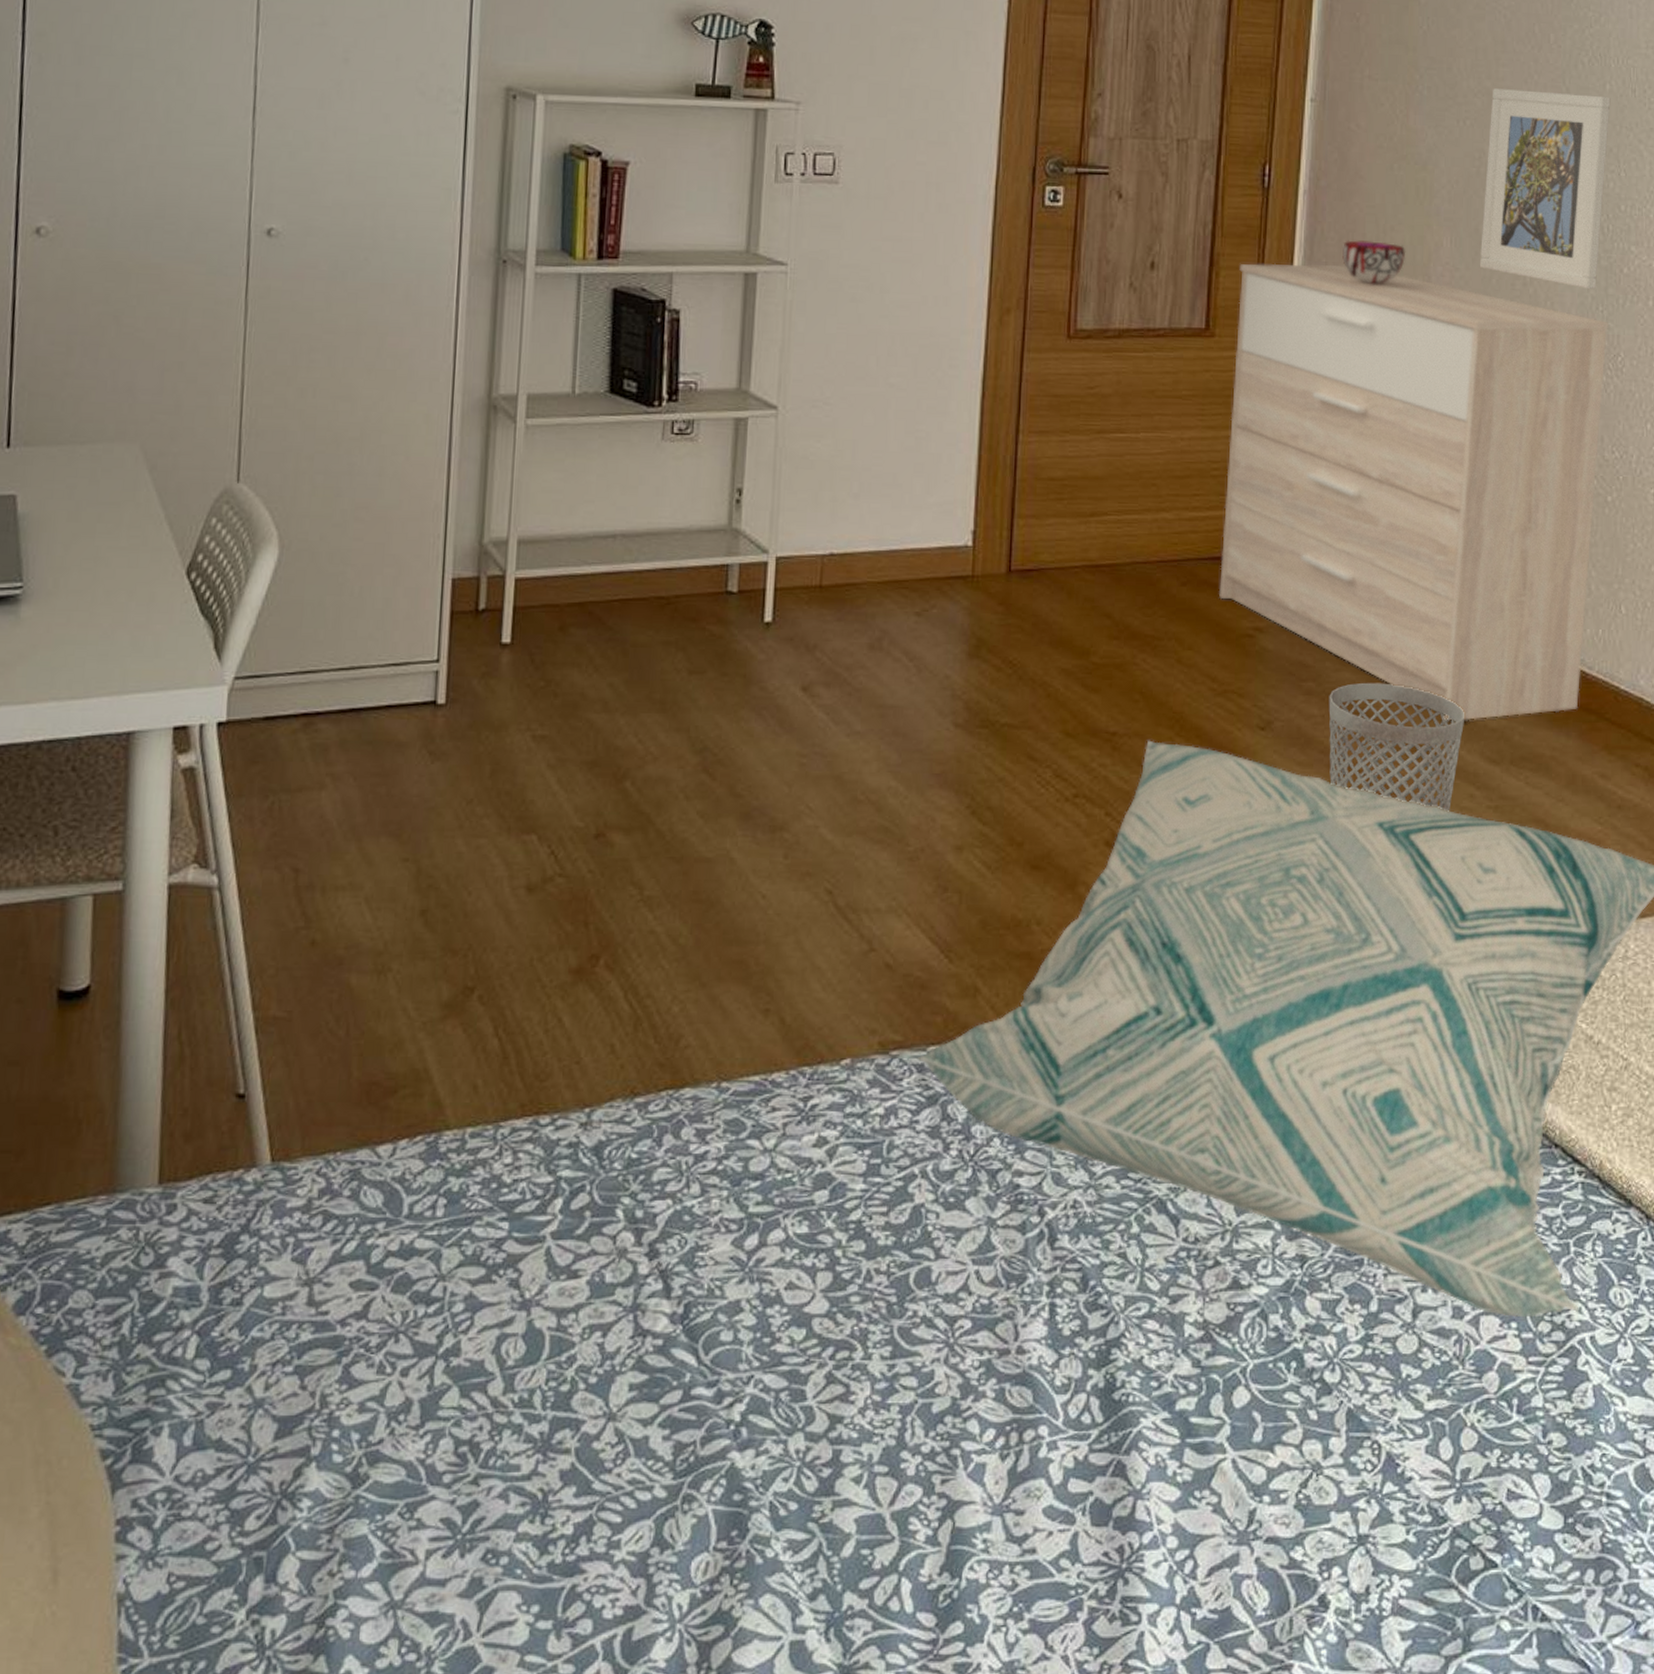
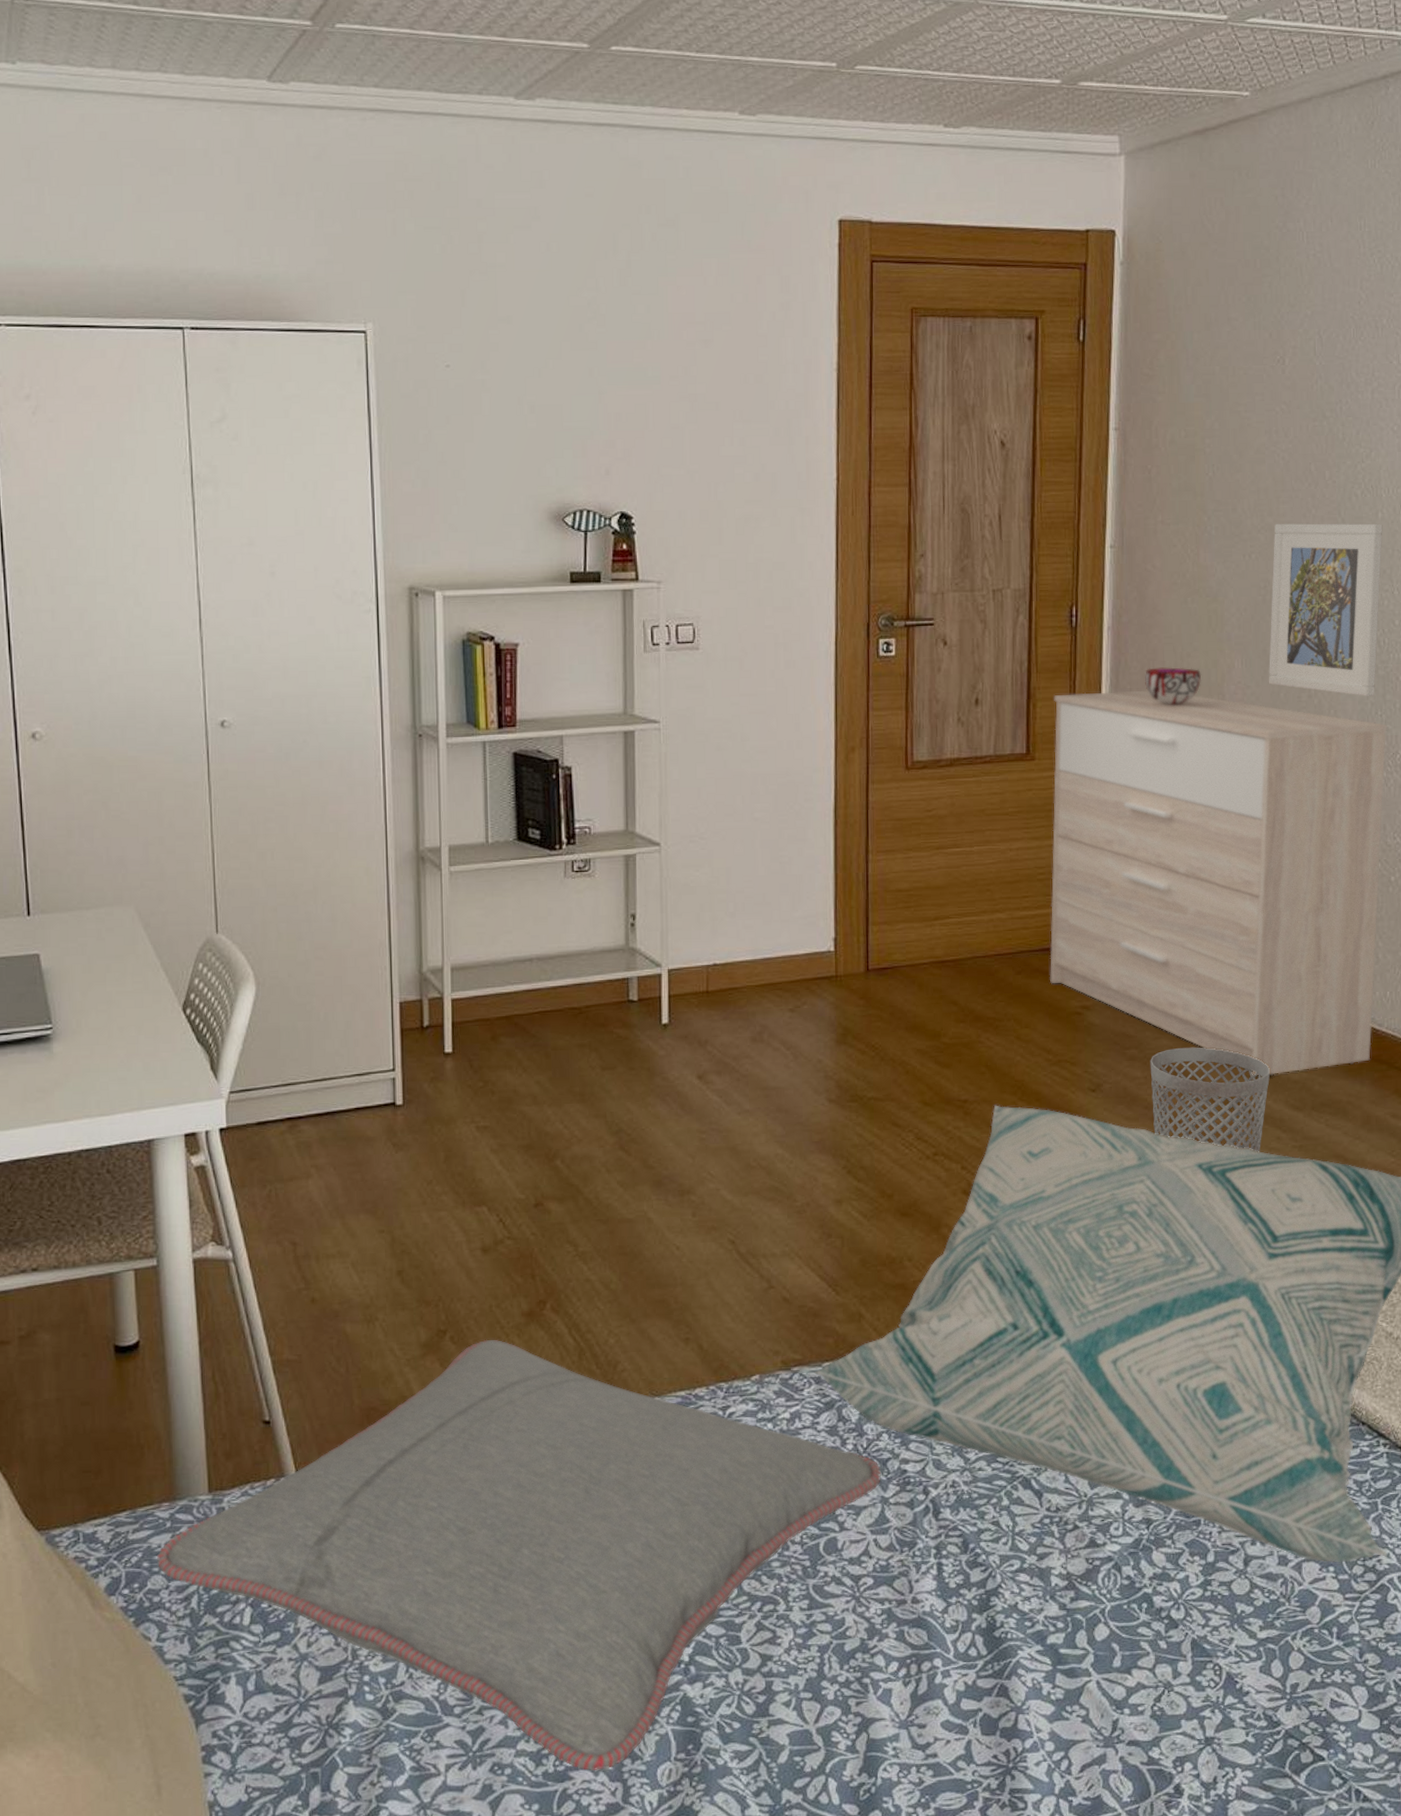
pillow: none [83,1001,989,1562] -> present [156,1339,881,1771]

